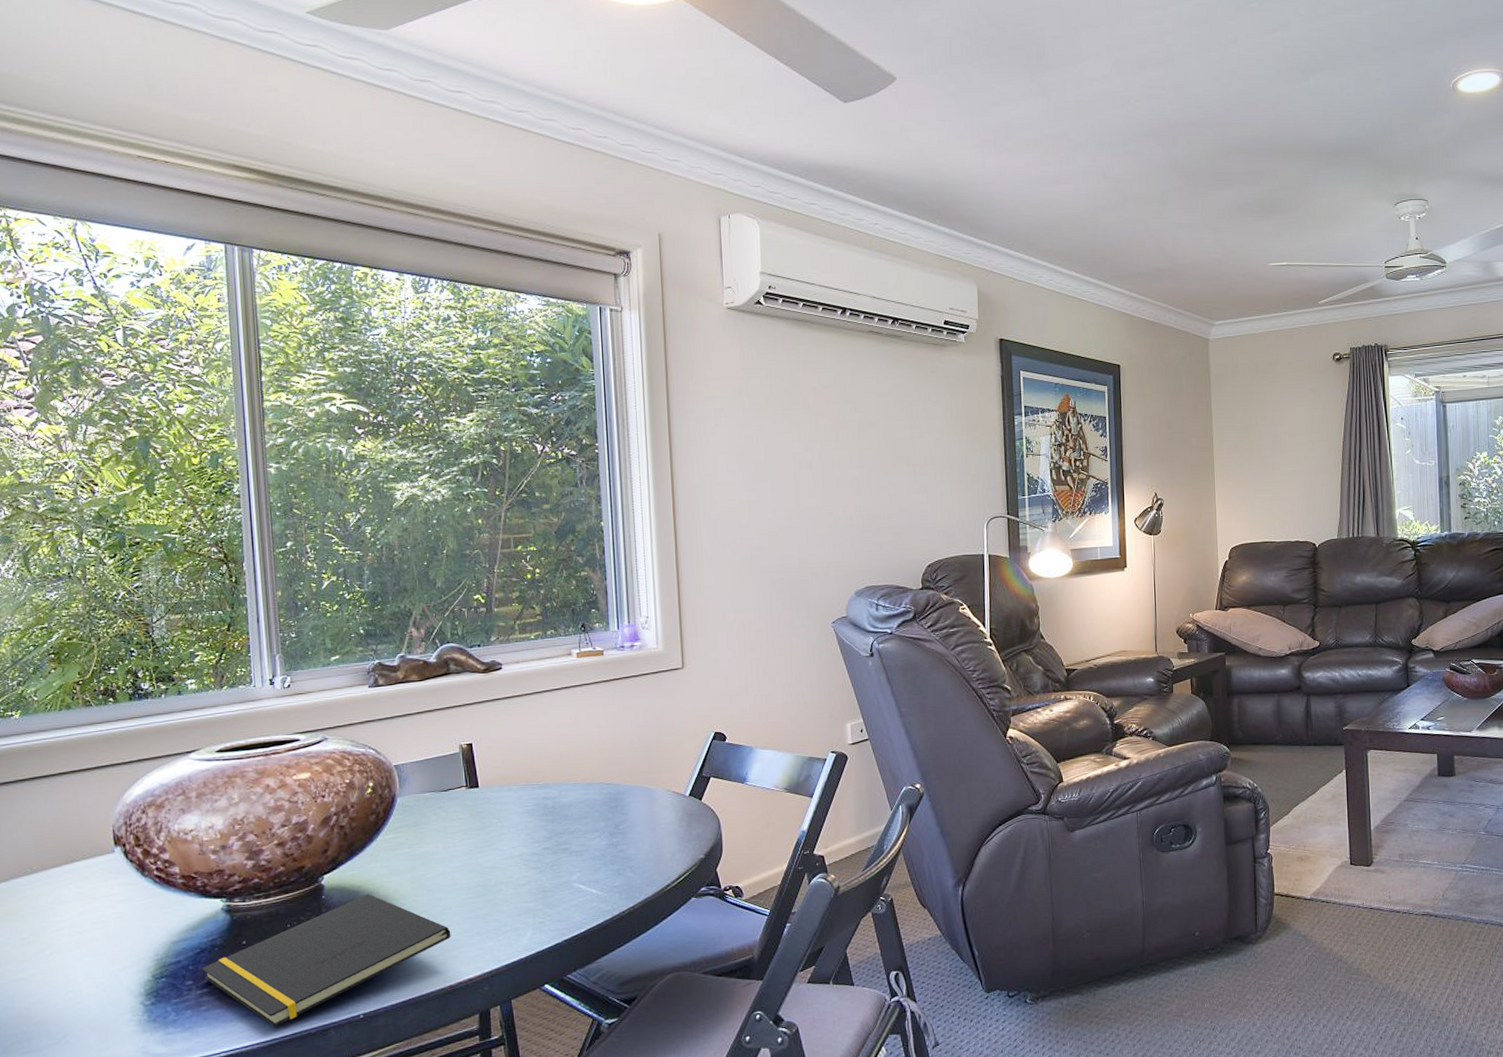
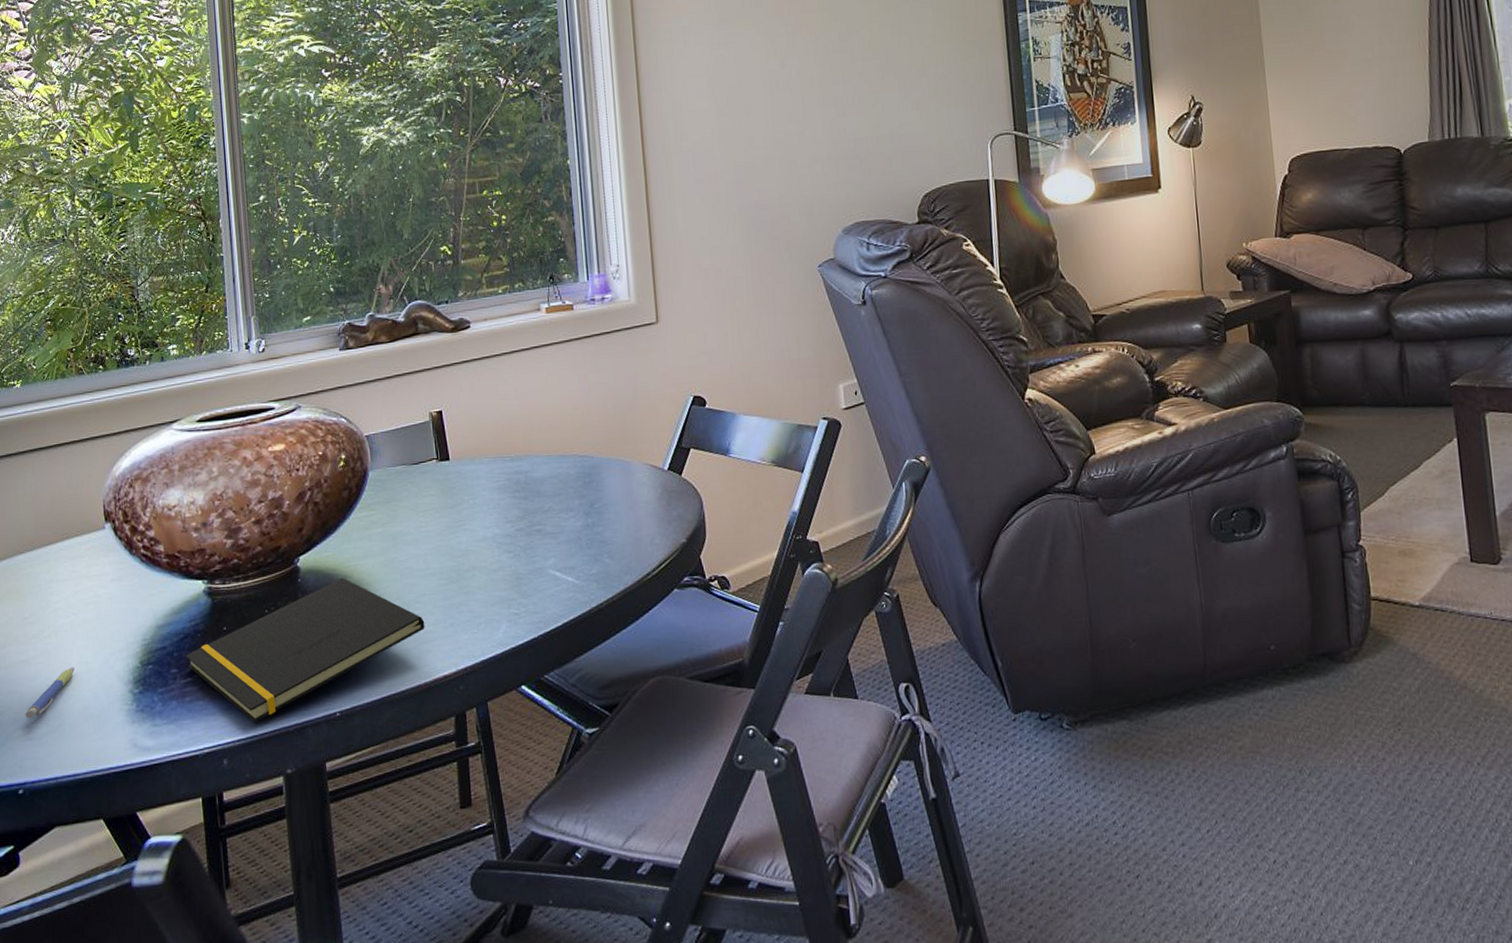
pen: none [23,983,79,1033] -> present [25,667,74,719]

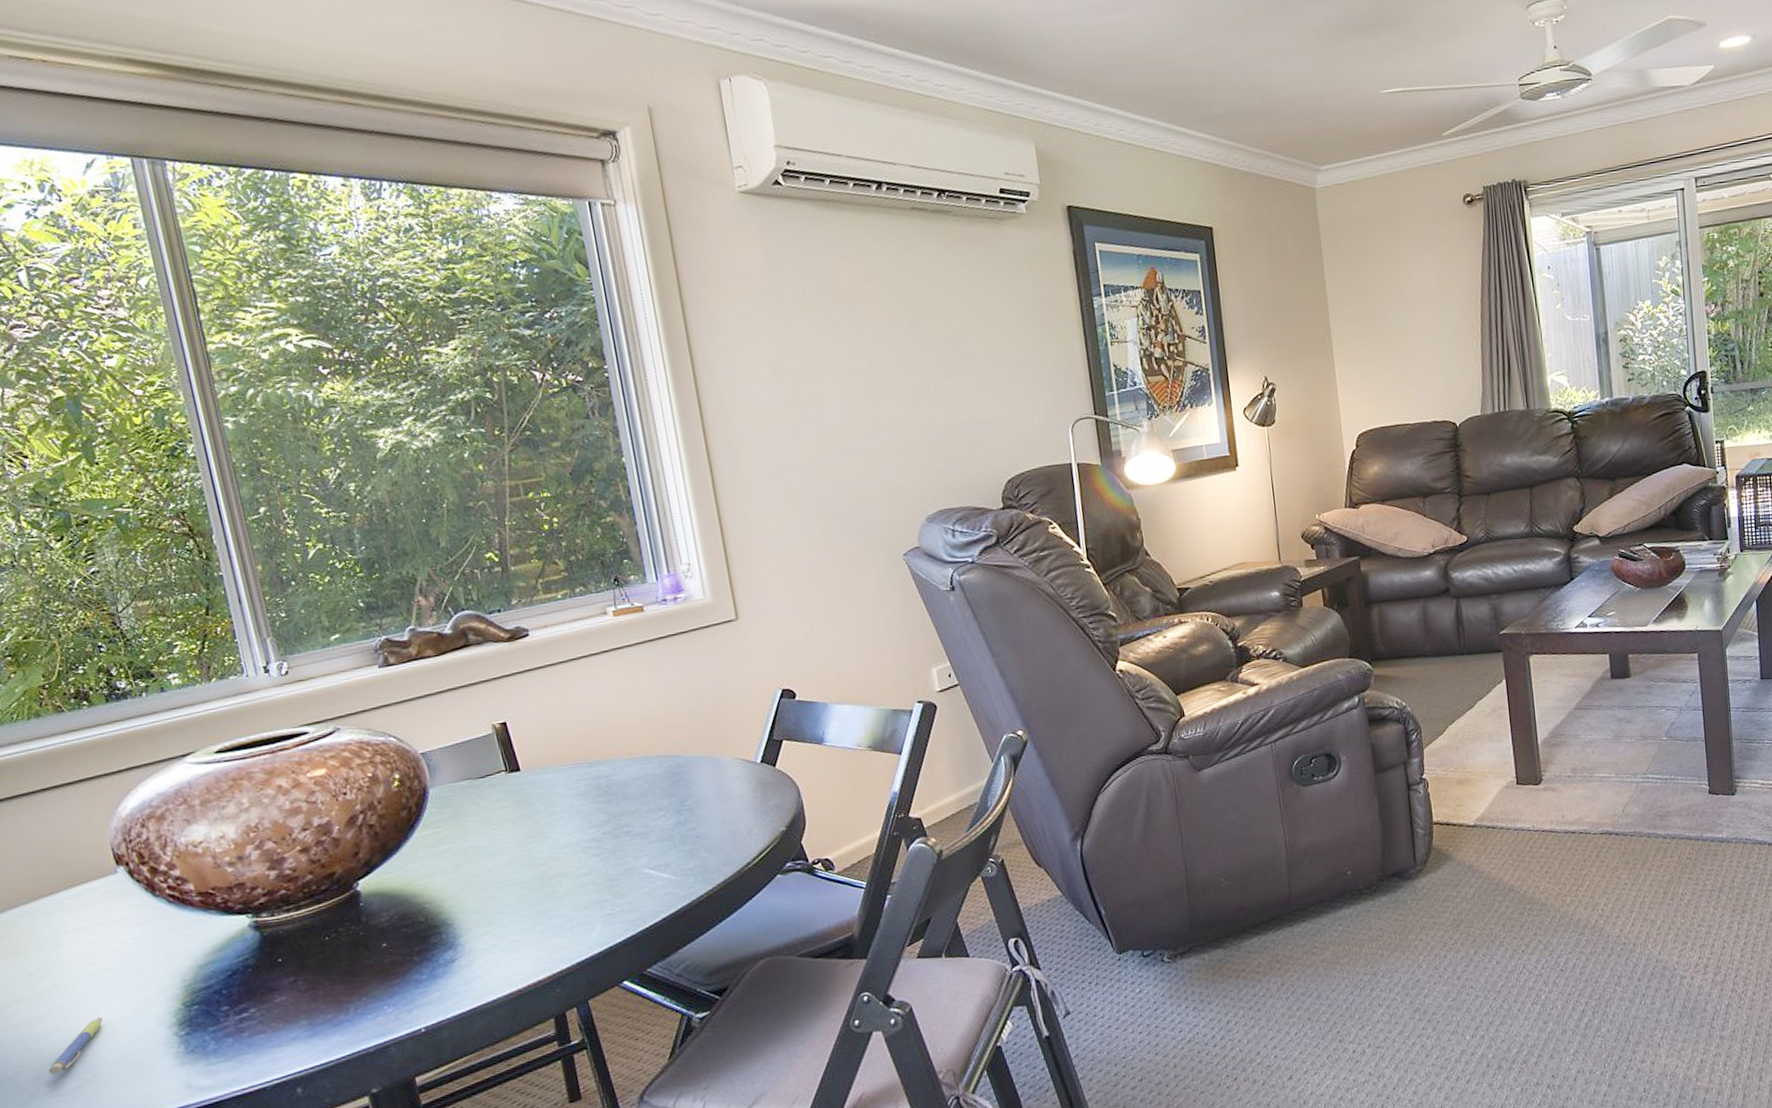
notepad: present [185,577,425,723] -> none [236,896,512,1049]

